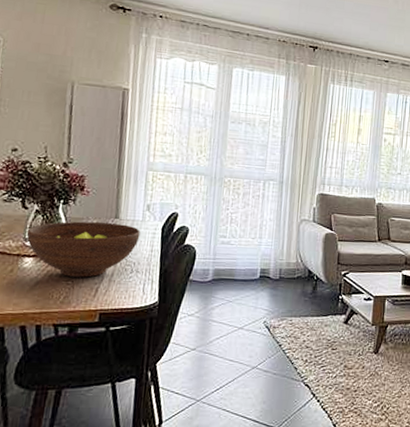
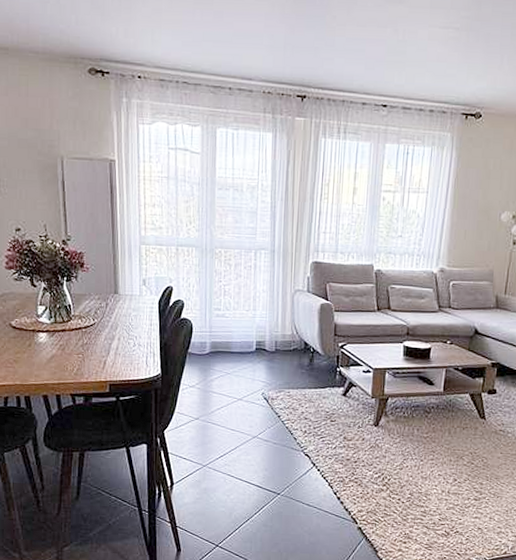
fruit bowl: present [26,221,140,278] -> none [38,297,139,351]

